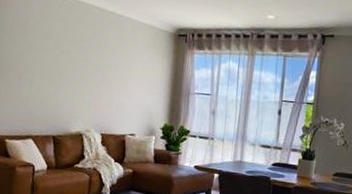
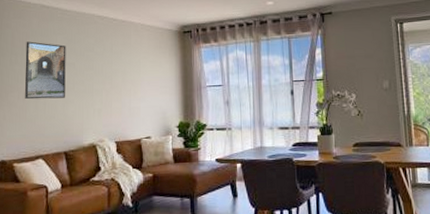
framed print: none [21,24,64,84] -> present [25,41,66,100]

